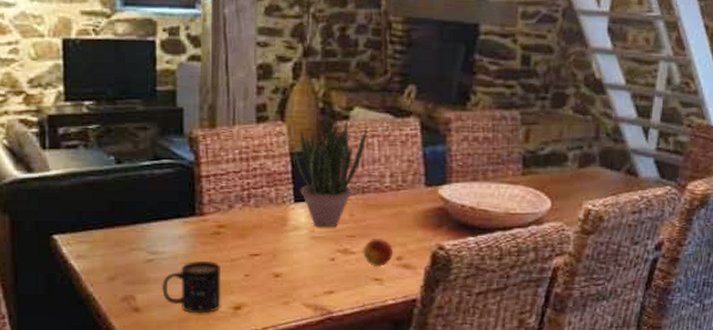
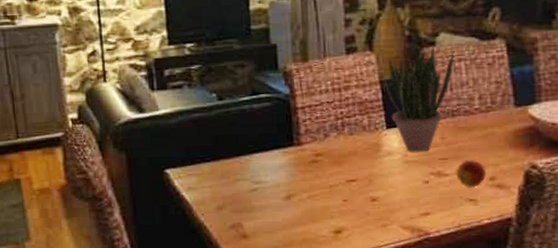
mug: present [161,260,221,314] -> none [266,187,323,239]

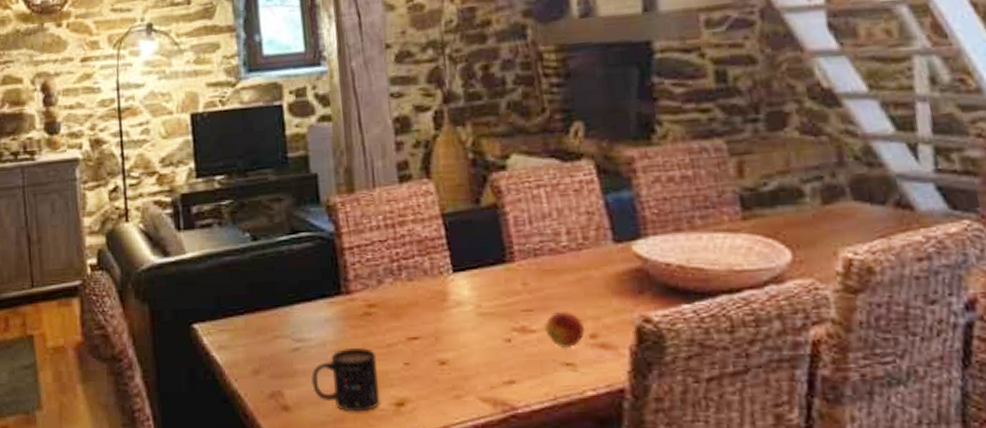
mug: none [266,187,323,239] -> present [311,347,381,413]
potted plant: present [383,46,454,152] -> none [445,171,531,302]

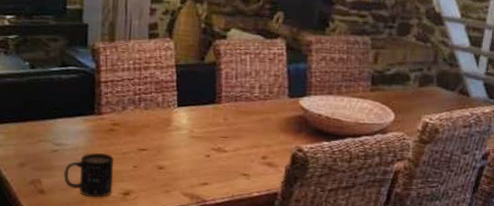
fruit: present [545,312,584,348] -> none [234,140,259,164]

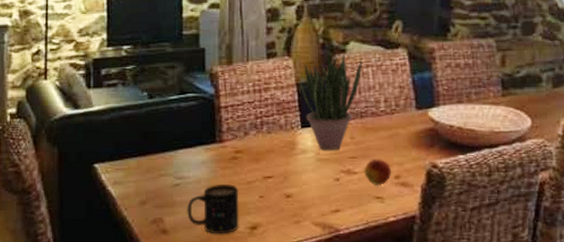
potted plant: none [179,38,241,130] -> present [299,53,362,151]
fruit: none [234,140,259,164] -> present [364,159,391,185]

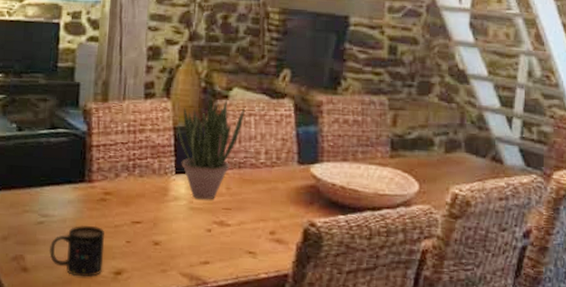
fruit: present [364,159,391,185] -> none [238,212,266,240]

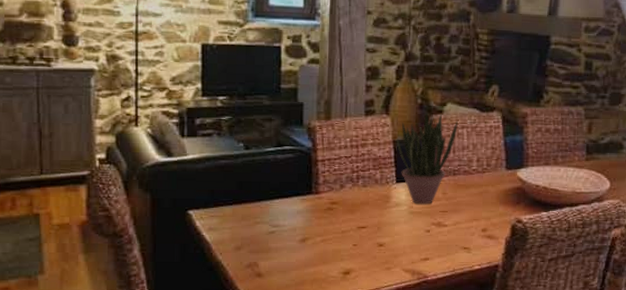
mug: present [48,225,105,277] -> none [281,232,333,278]

